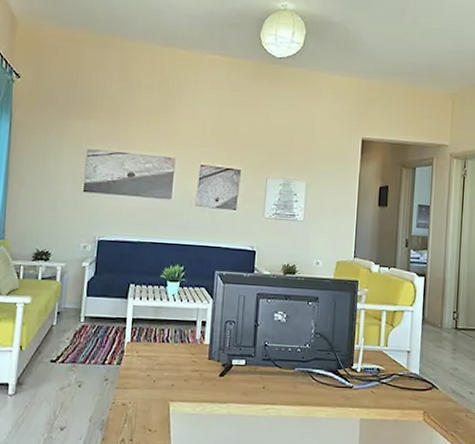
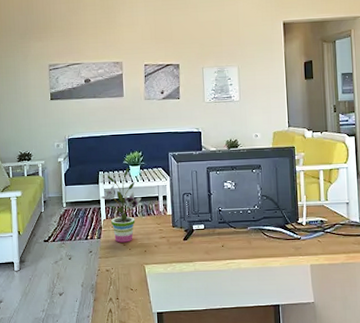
potted plant: none [127,283,177,373] -> present [100,168,142,243]

